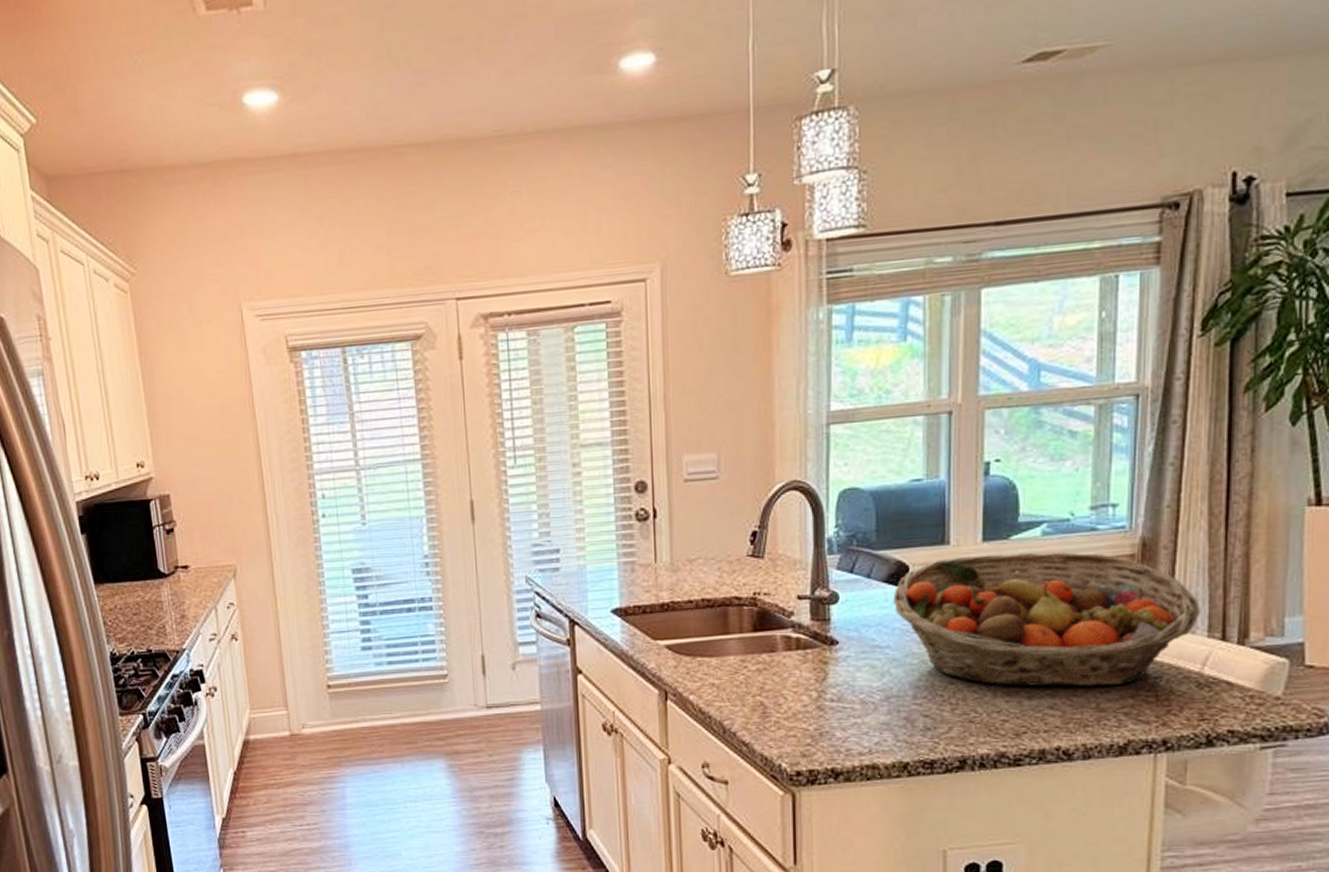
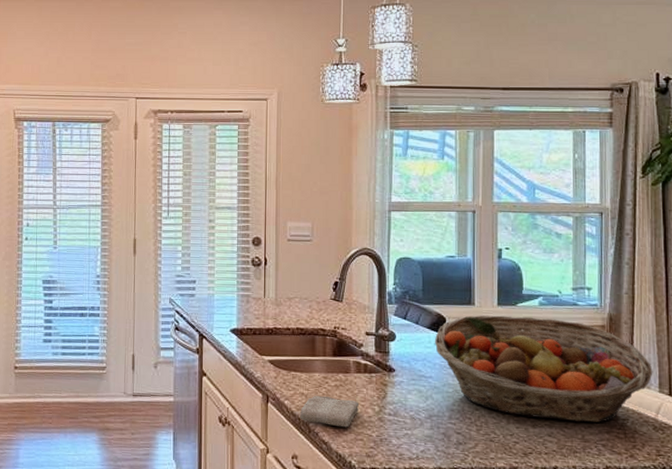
washcloth: none [710,684,790,723] -> present [300,395,359,428]

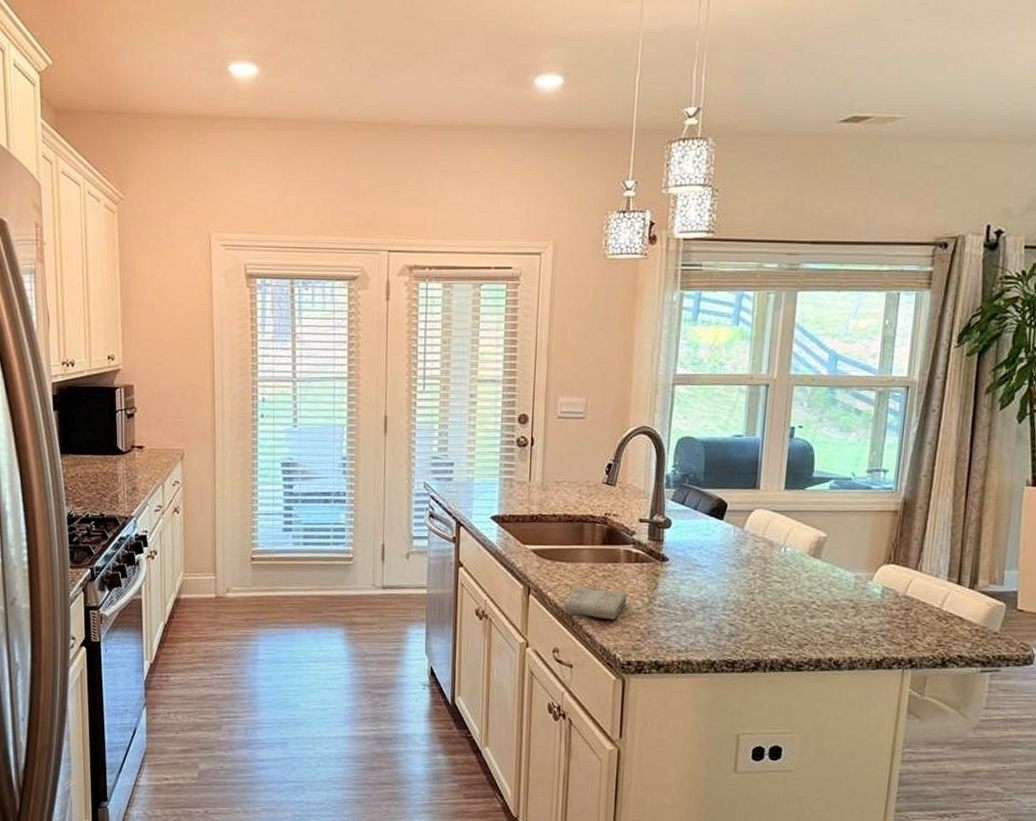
fruit basket: present [435,315,653,423] -> none [713,500,944,613]

